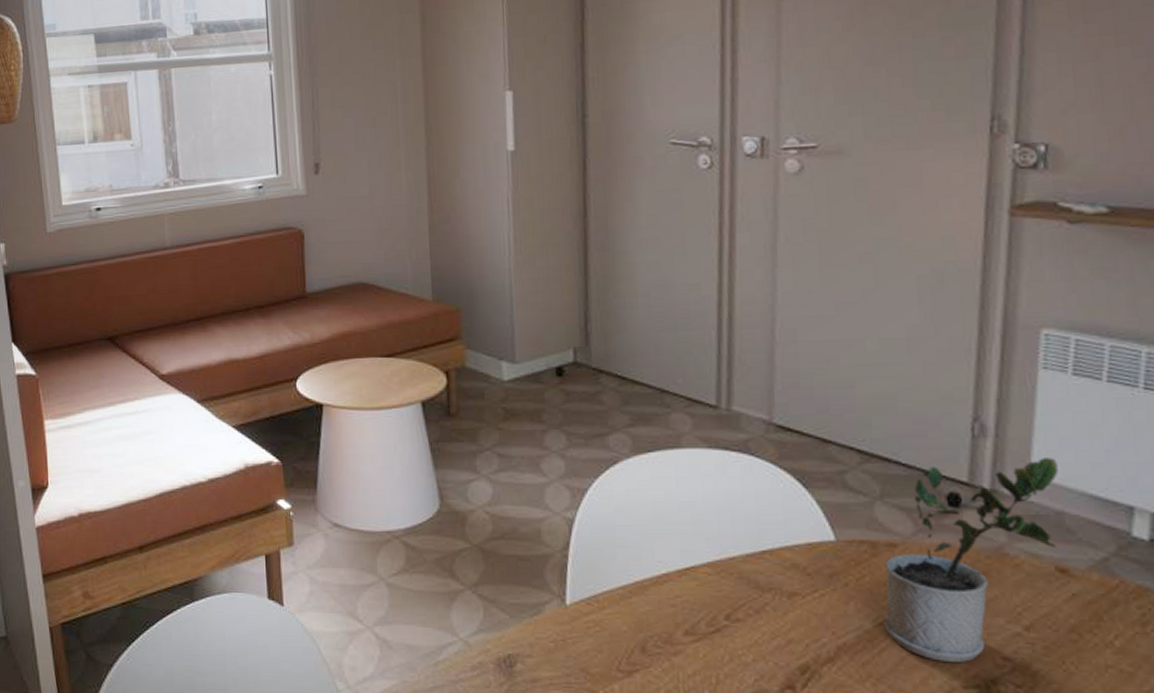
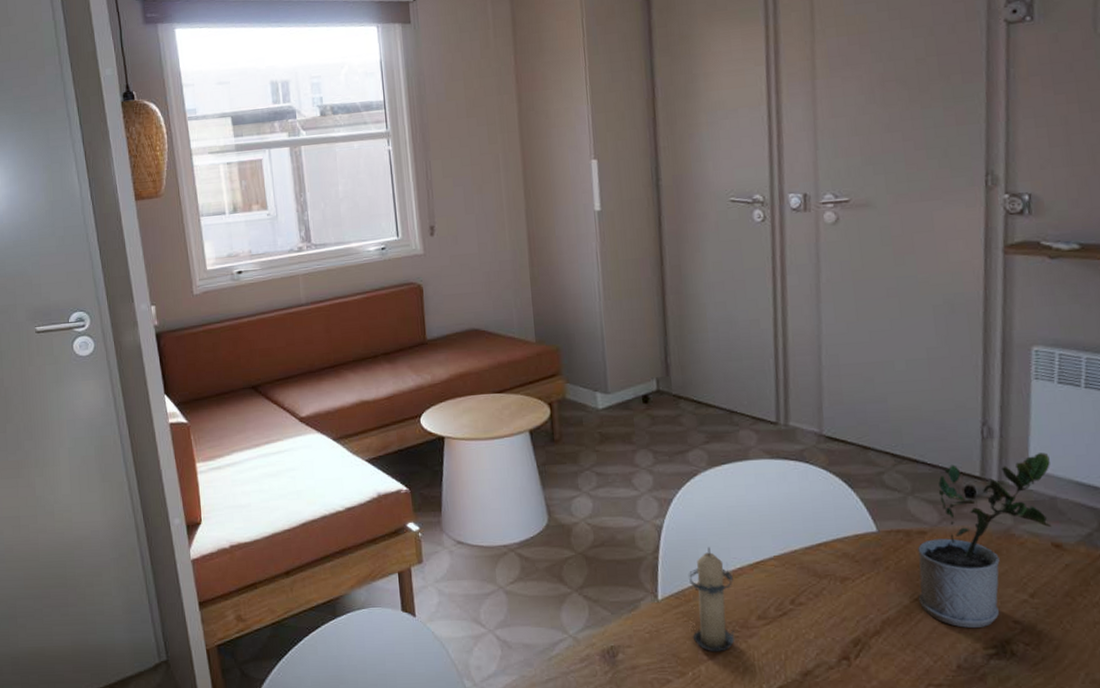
candle: none [602,547,657,670] -> present [688,547,735,652]

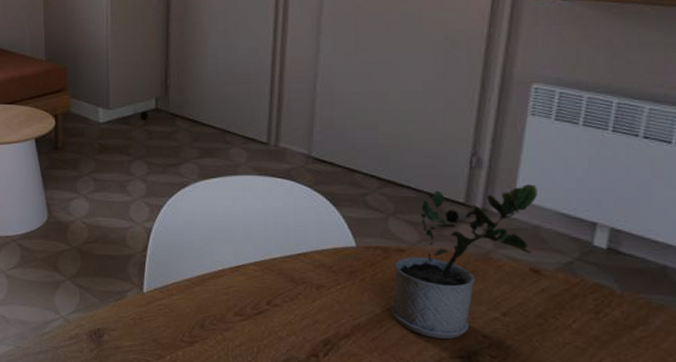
candle: present [688,547,735,652] -> none [172,250,214,341]

